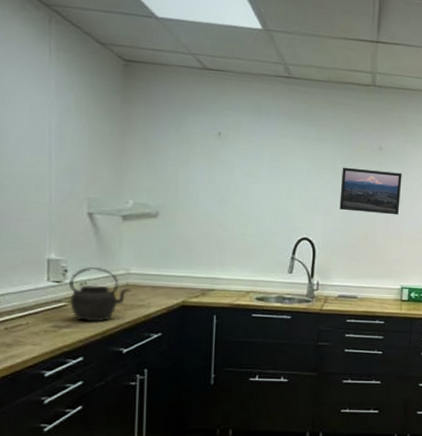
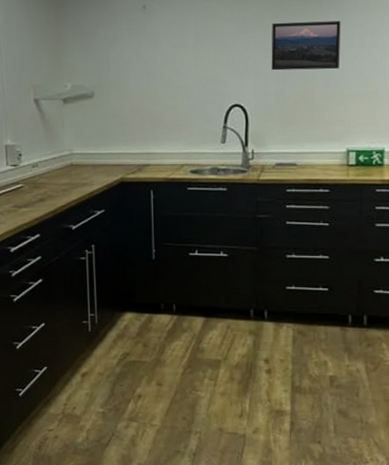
kettle: present [69,266,131,322] -> none [24,149,75,201]

